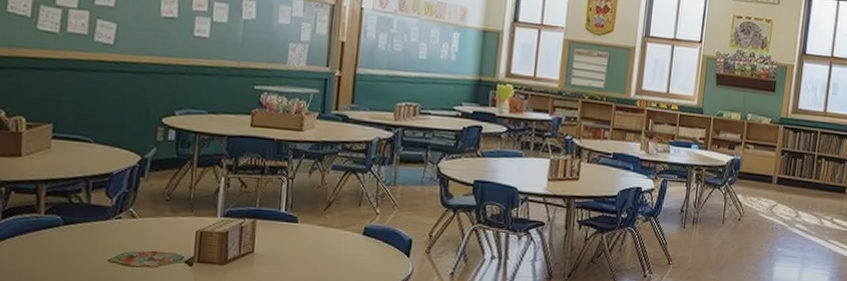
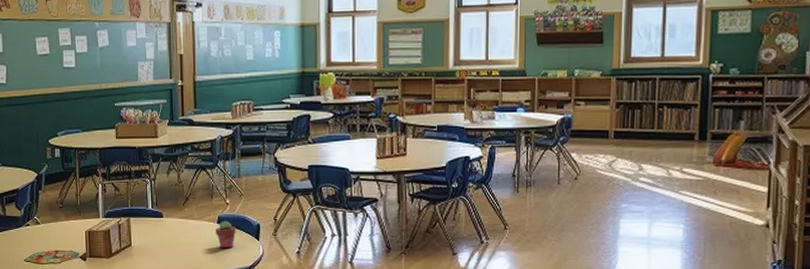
potted succulent: none [359,232,384,264] -> present [216,220,236,249]

